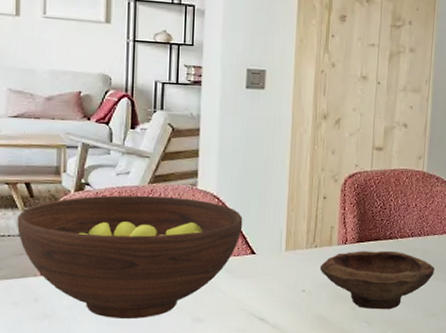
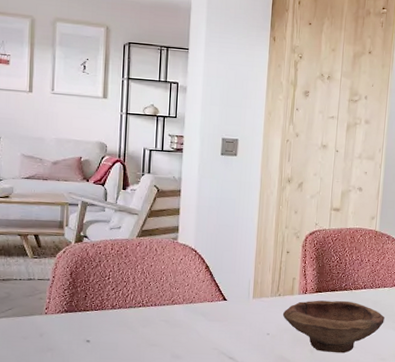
fruit bowl: present [17,195,243,318] -> none [27,246,217,354]

